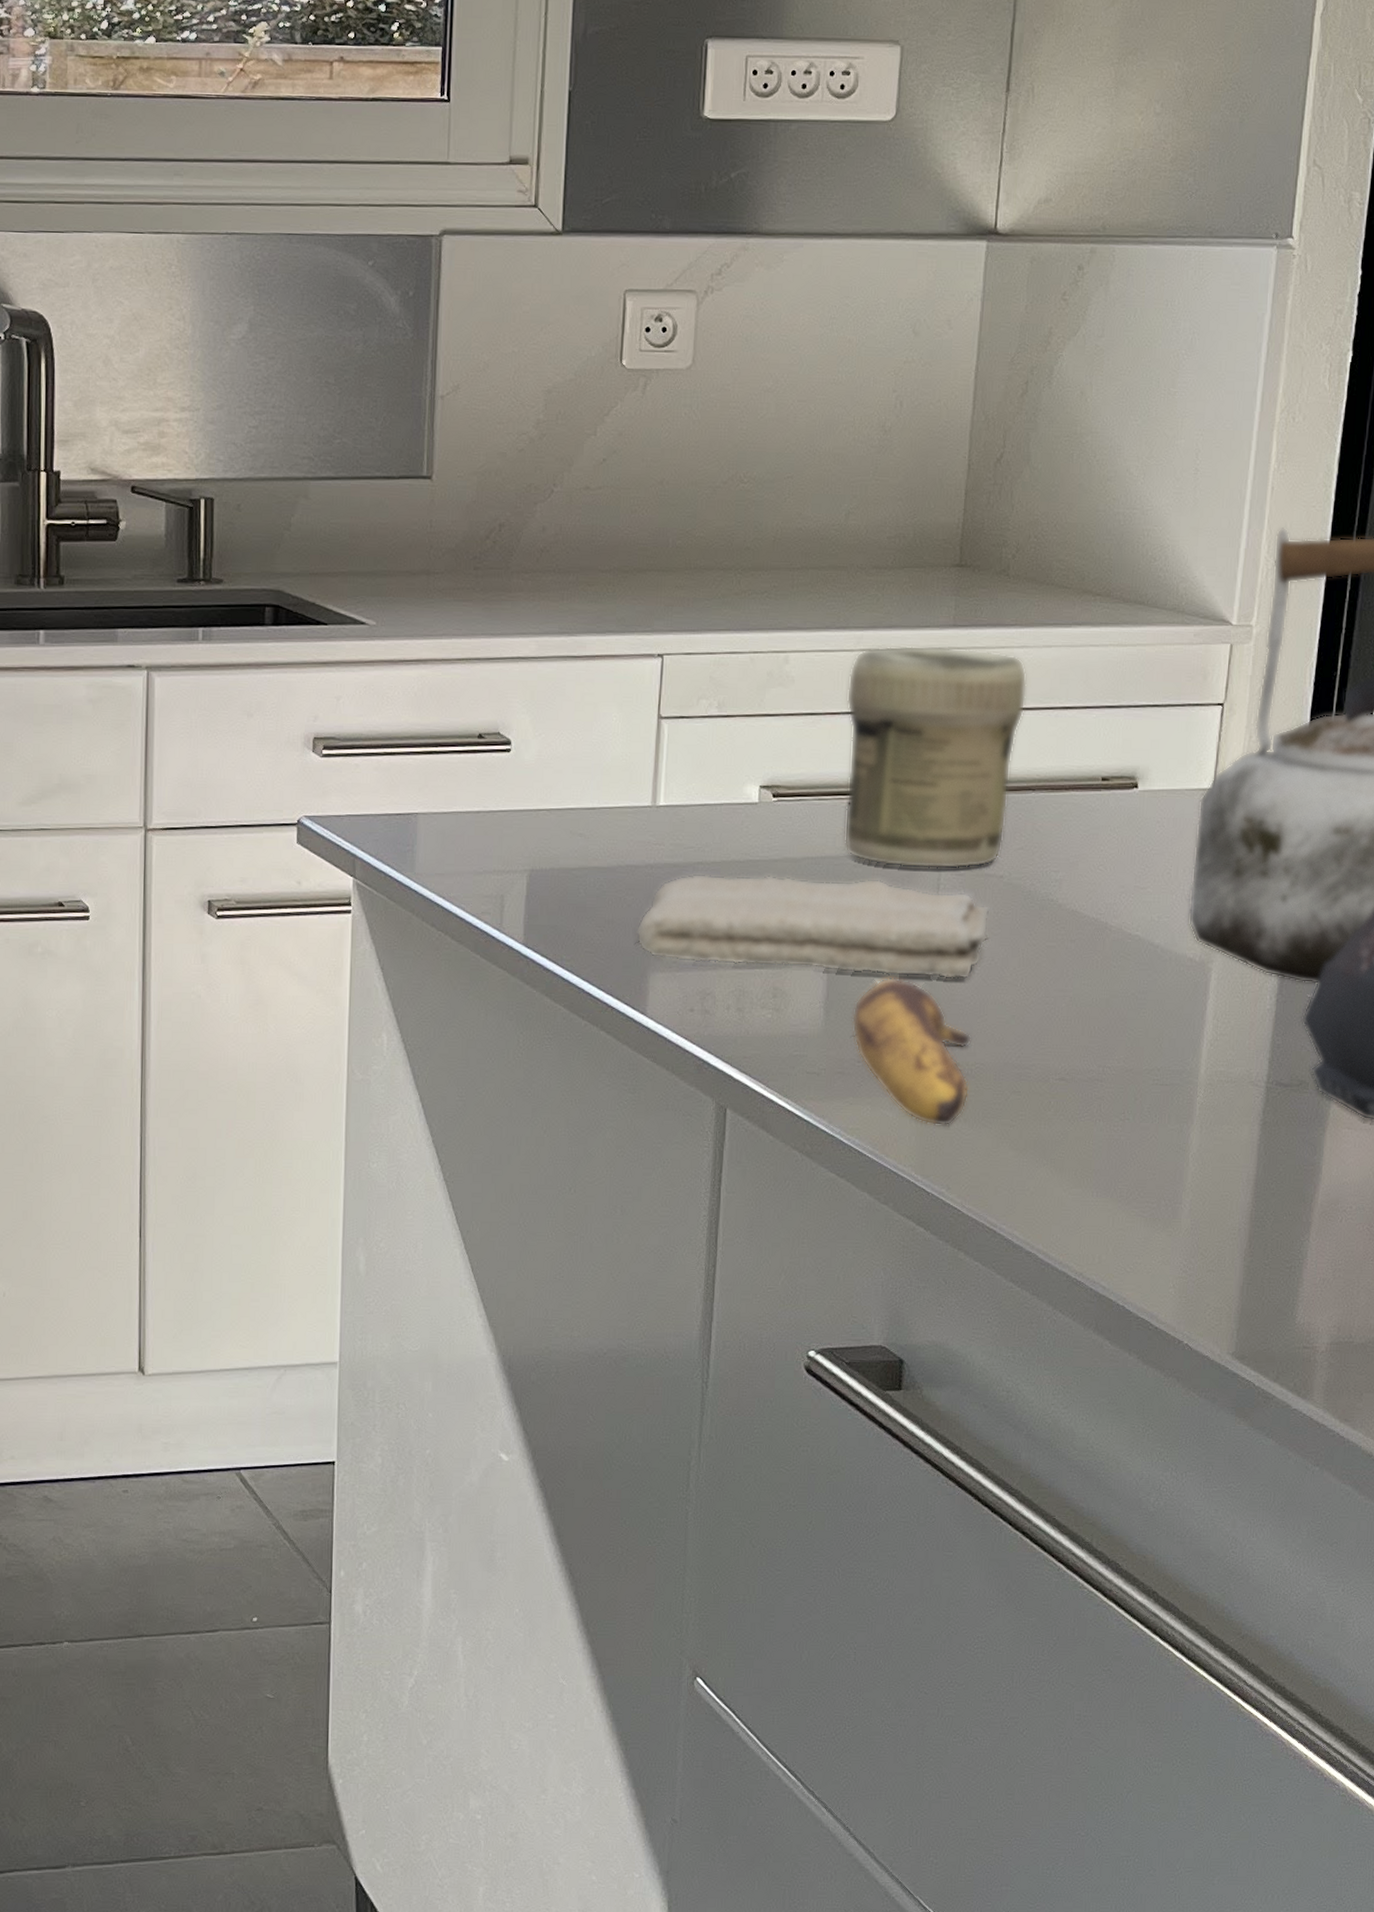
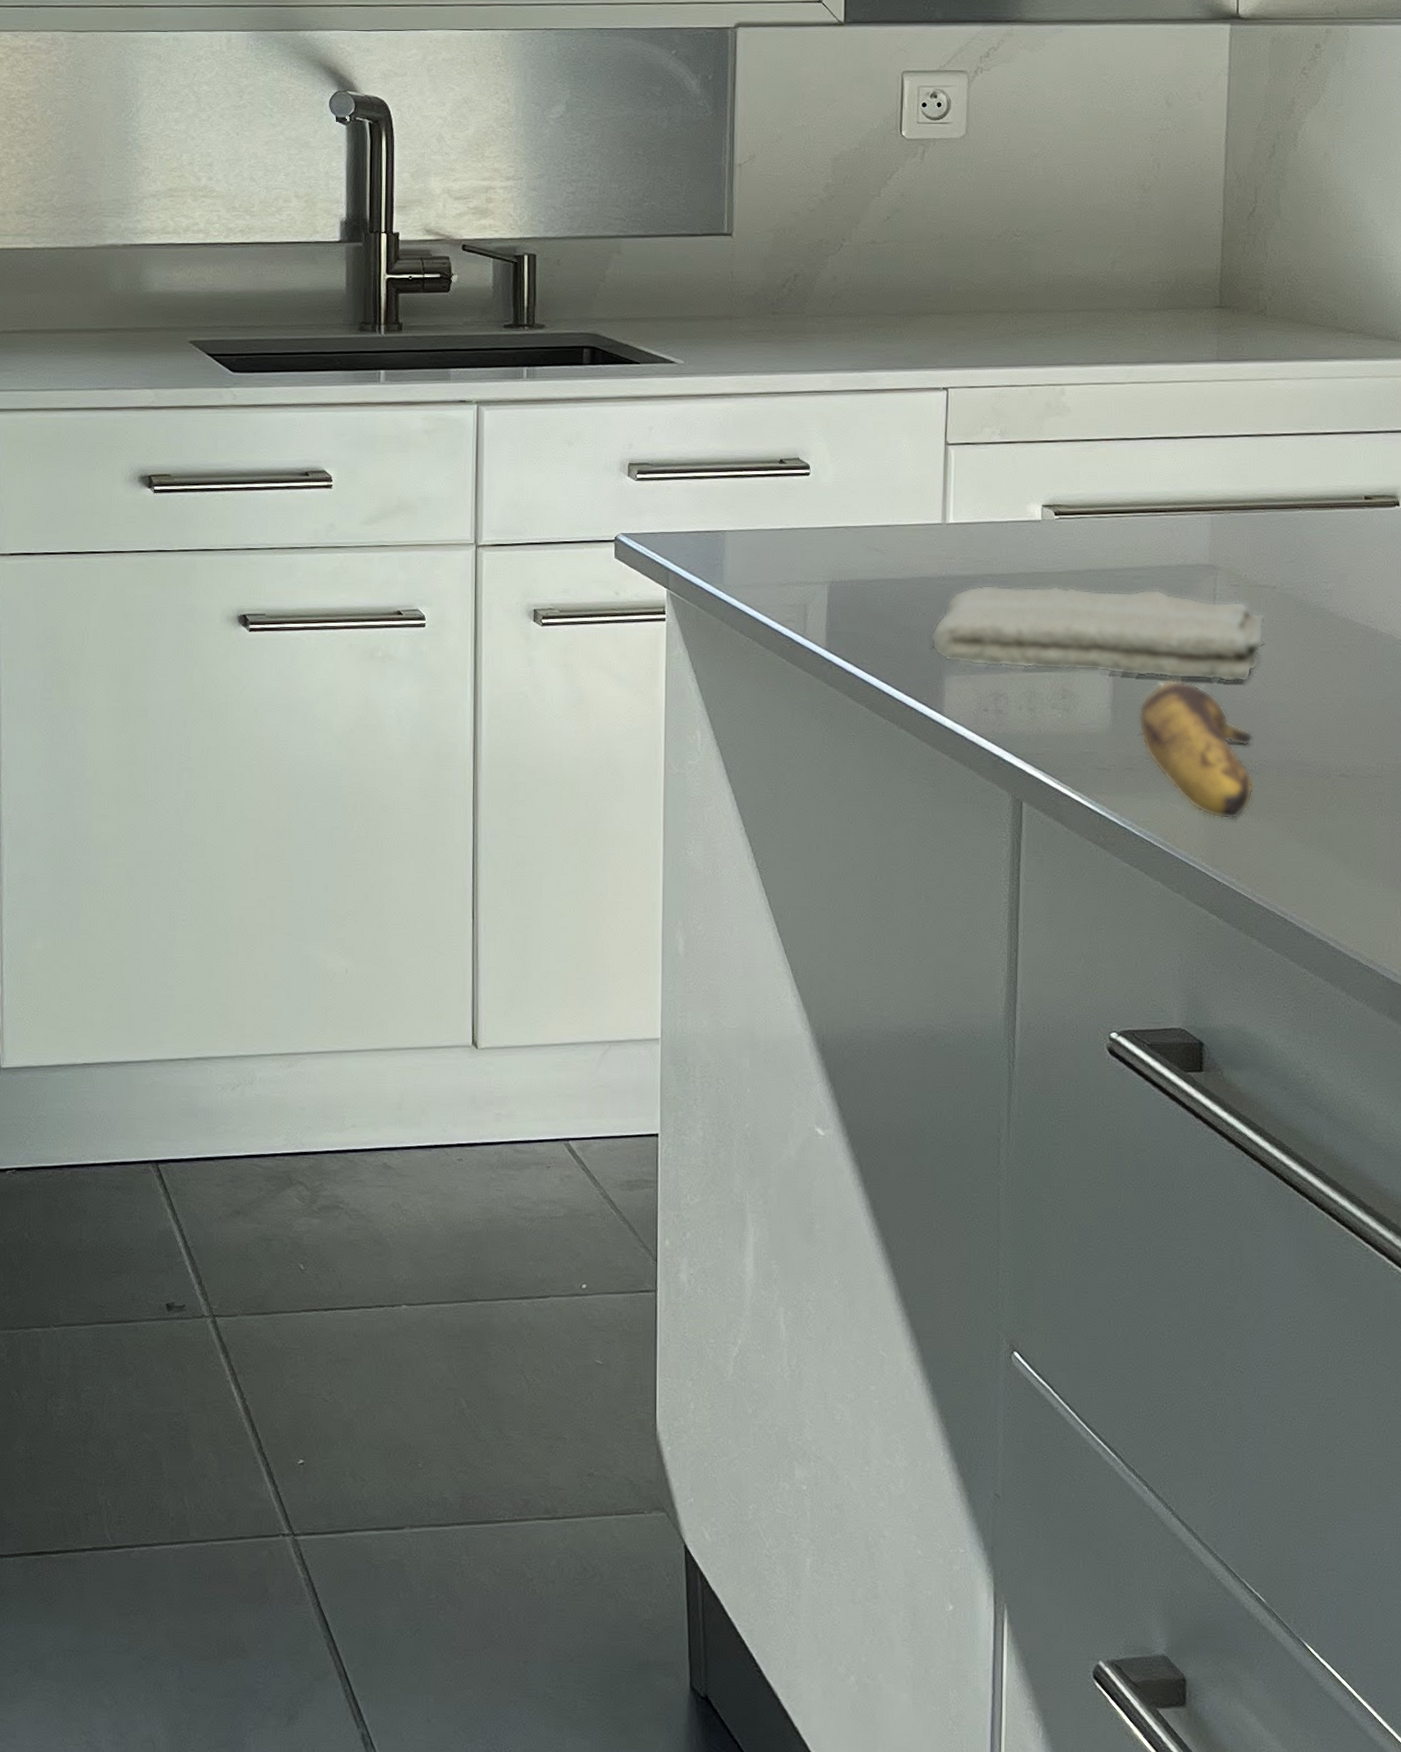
jar: present [844,645,1027,869] -> none [1120,378,1288,580]

